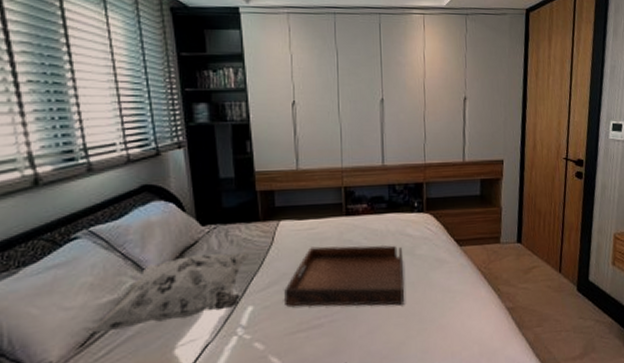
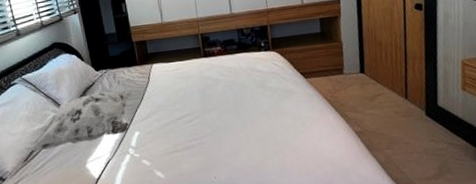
serving tray: present [283,244,405,307] -> none [161,79,260,132]

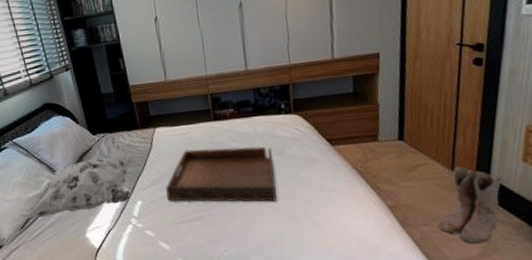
serving tray: none [161,79,260,132] -> present [166,146,277,202]
boots: none [399,95,448,165] -> present [438,166,503,244]

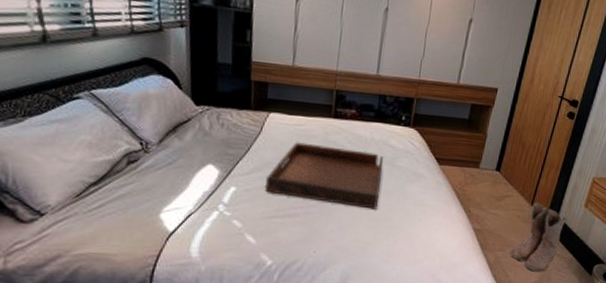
decorative pillow: present [25,156,135,220] -> none [84,131,240,188]

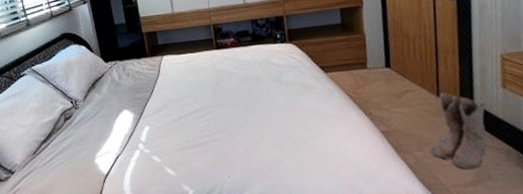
serving tray: present [264,142,384,209] -> none [172,73,276,128]

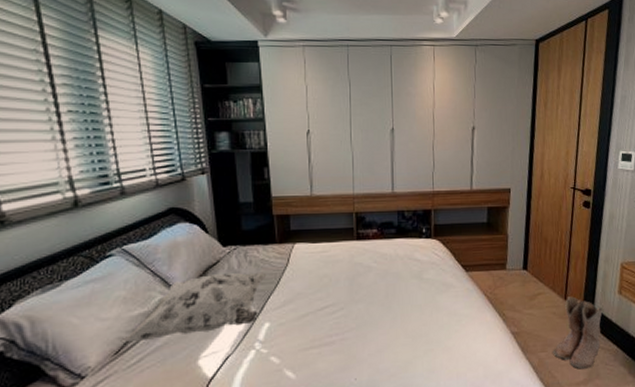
decorative pillow: none [38,82,144,145] -> present [122,272,268,343]

